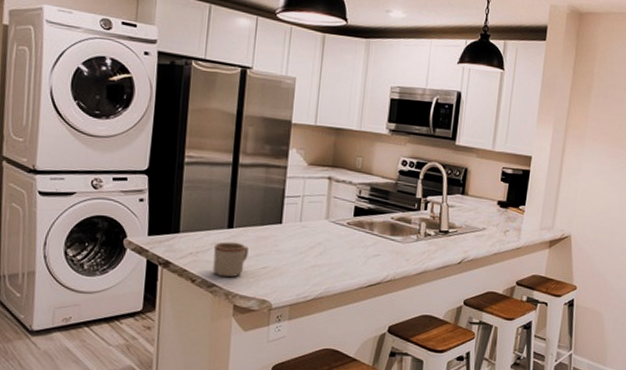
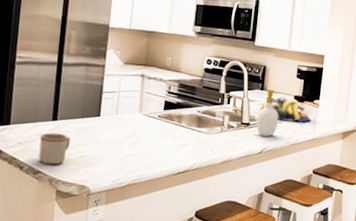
soap bottle: none [456,193,480,245] -> present [256,89,278,137]
fruit bowl: none [460,202,515,230] -> present [260,97,311,122]

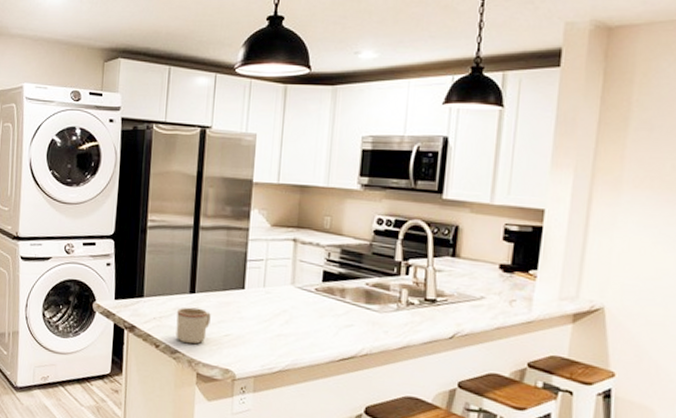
soap bottle: present [256,89,278,137] -> none [446,255,477,317]
fruit bowl: present [260,97,311,122] -> none [450,266,524,300]

